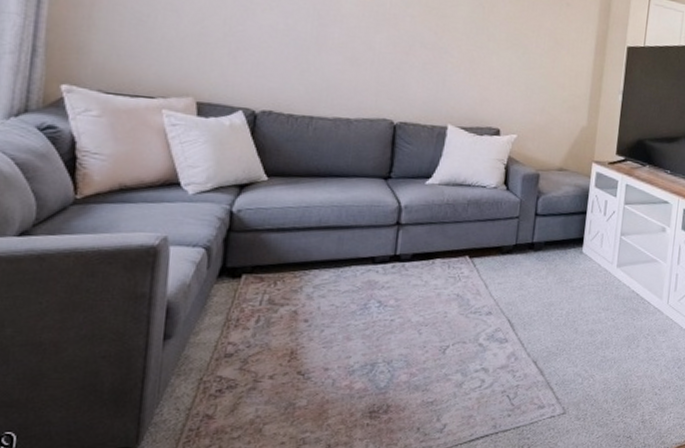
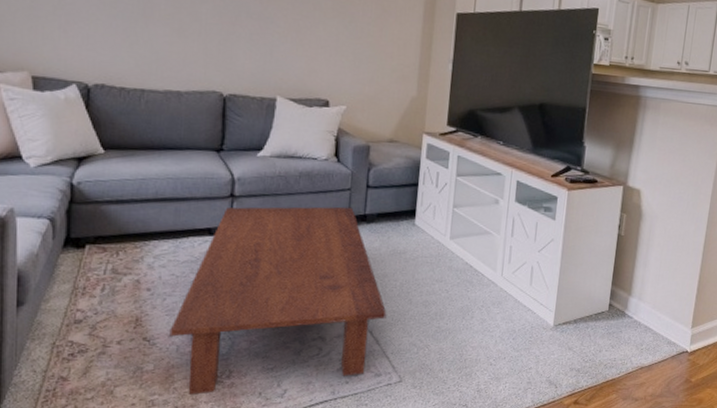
coffee table: none [325,234,552,431] -> present [169,206,387,395]

